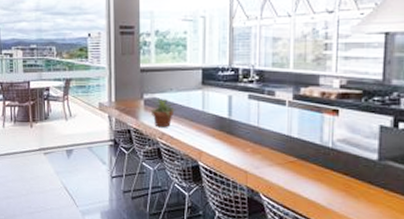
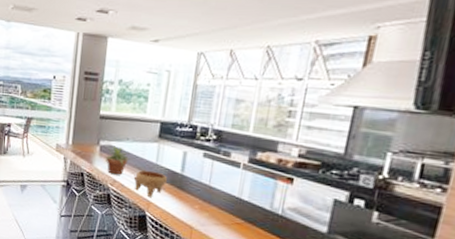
bowl: none [182,119,215,146] -> present [133,170,167,197]

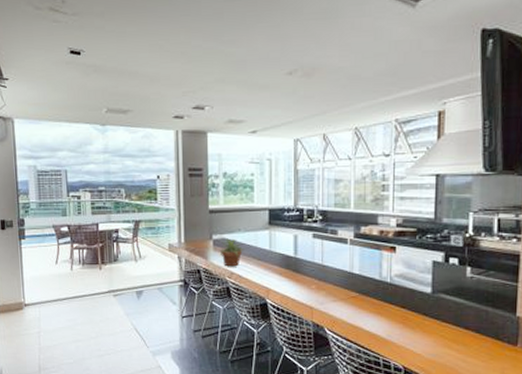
bowl: present [133,170,167,197] -> none [250,258,282,284]

